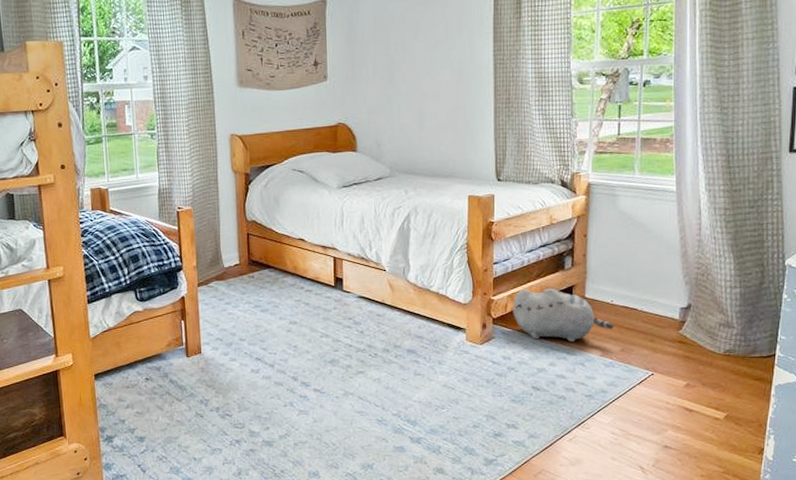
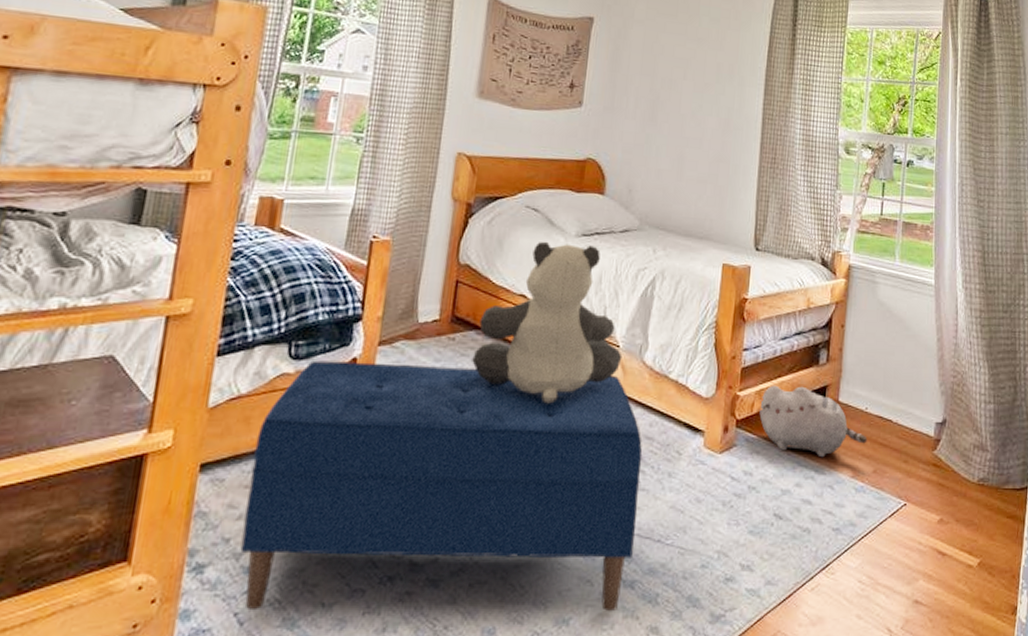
bench: none [127,292,417,463] -> present [240,360,643,612]
teddy bear: none [269,194,389,318] -> present [472,241,623,404]

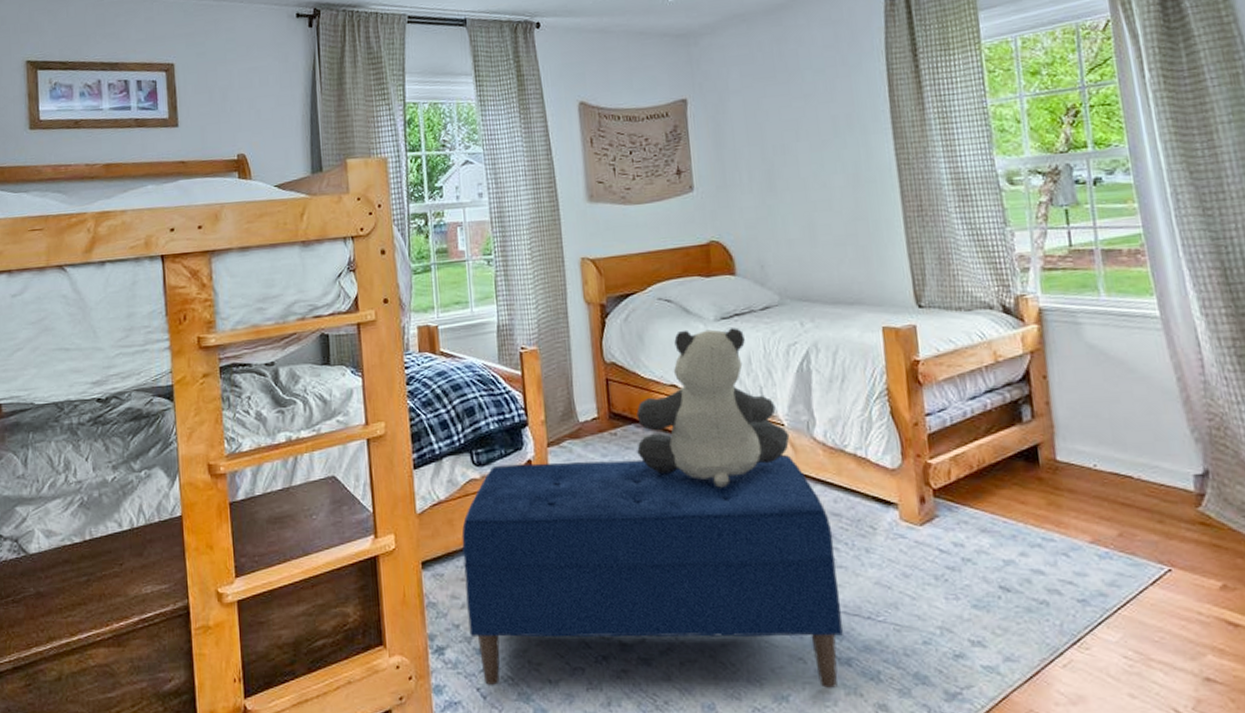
plush toy: present [759,385,868,458] -> none [957,447,1104,524]

